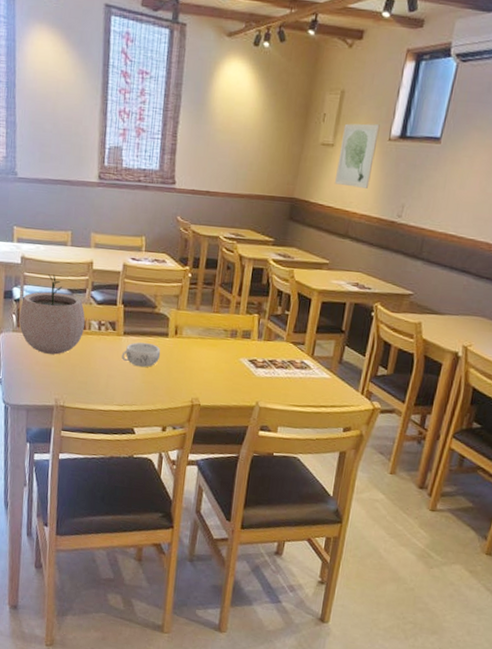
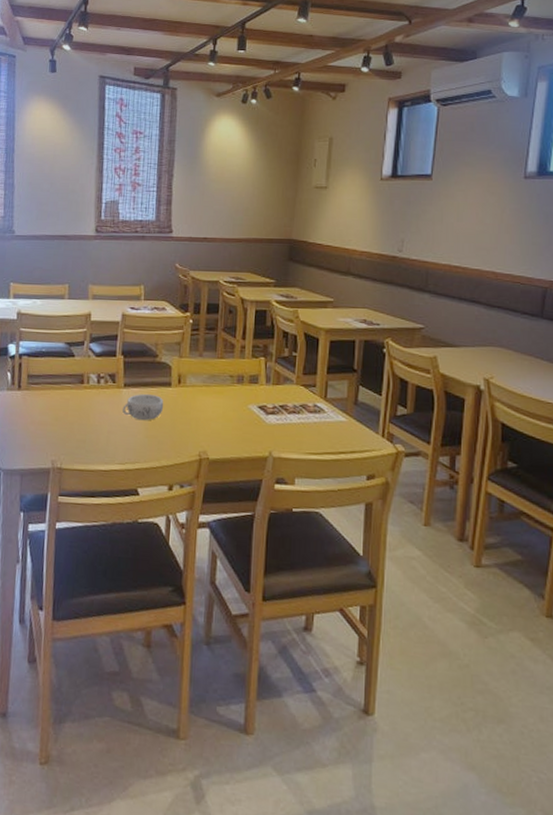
plant pot: present [19,274,85,355] -> none [14,328,83,412]
wall art: present [334,123,380,188] -> none [331,166,371,226]

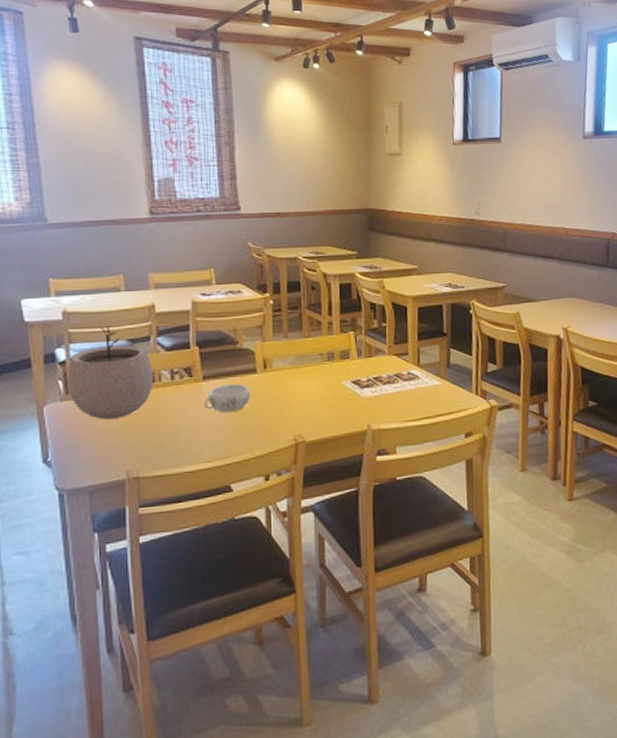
plant pot: none [14,328,83,412] -> present [67,326,153,419]

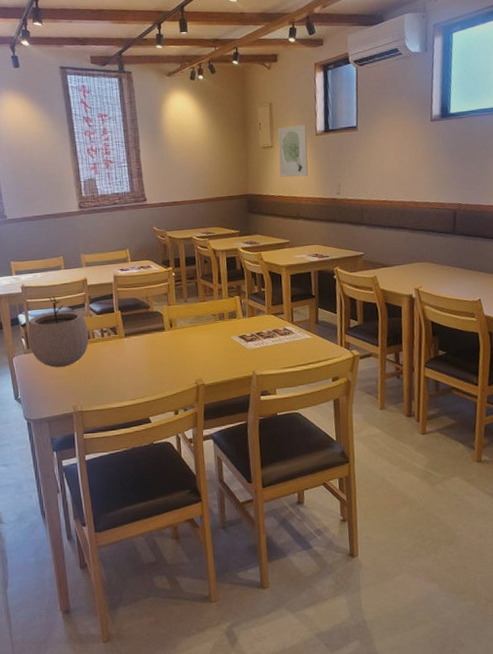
decorative bowl: present [204,384,251,413] -> none [127,339,161,362]
wall art: none [407,131,443,192] -> present [277,124,308,177]

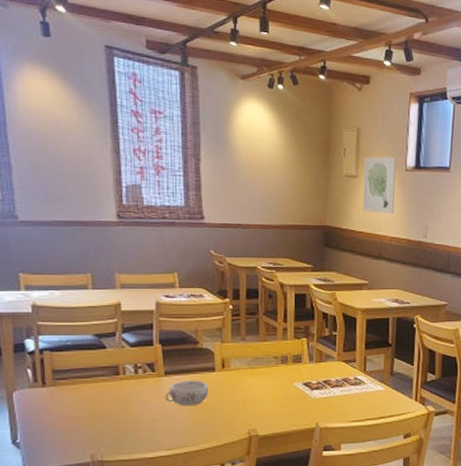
plant pot: present [27,296,89,367] -> none [36,321,118,407]
decorative bowl: none [127,339,161,362] -> present [165,381,209,406]

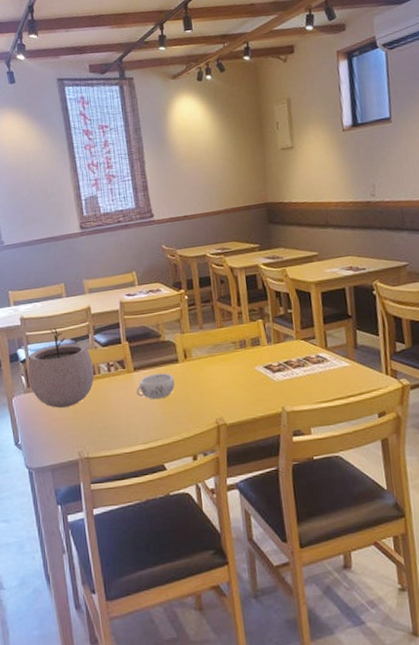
plant pot: none [36,321,118,407] -> present [27,328,94,408]
wall art: present [362,156,396,214] -> none [298,119,336,181]

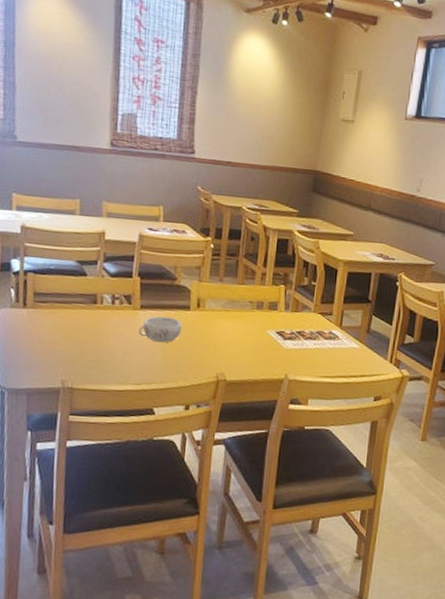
plant pot: present [27,328,94,408] -> none [18,245,97,332]

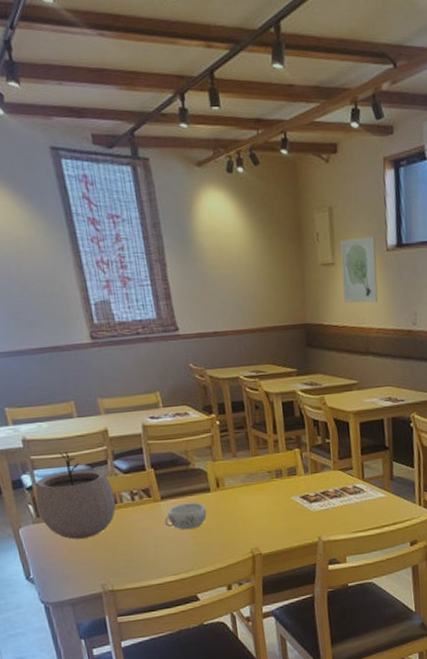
plant pot: none [18,245,97,332] -> present [35,452,116,539]
wall art: none [355,101,397,164] -> present [339,236,379,303]

